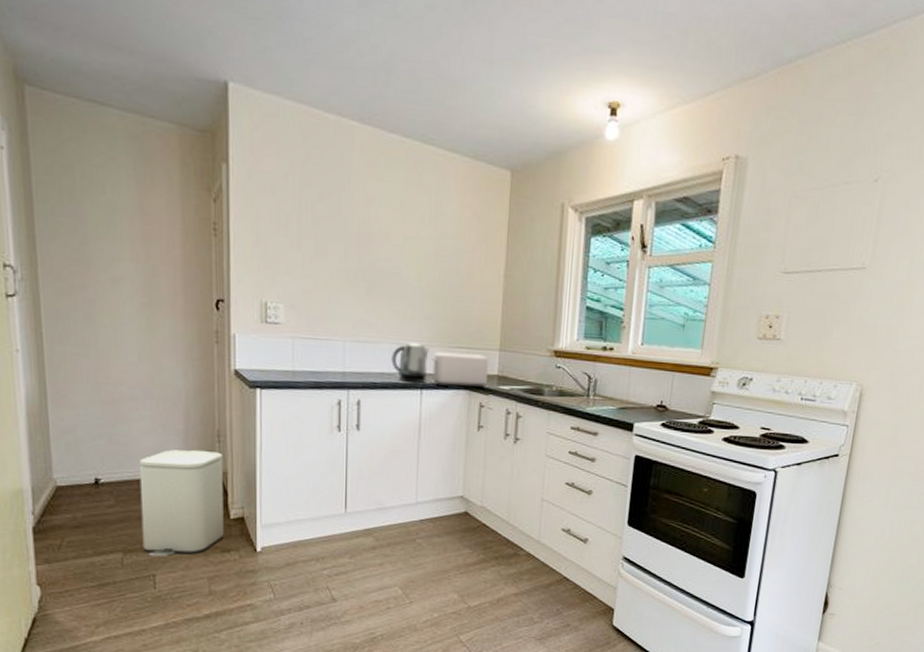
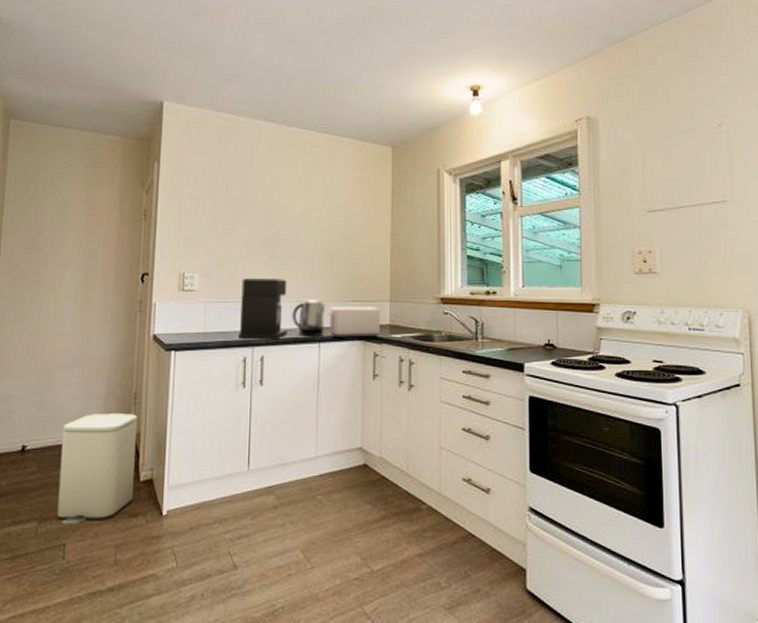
coffee maker: none [332,314,387,384] -> present [239,278,288,340]

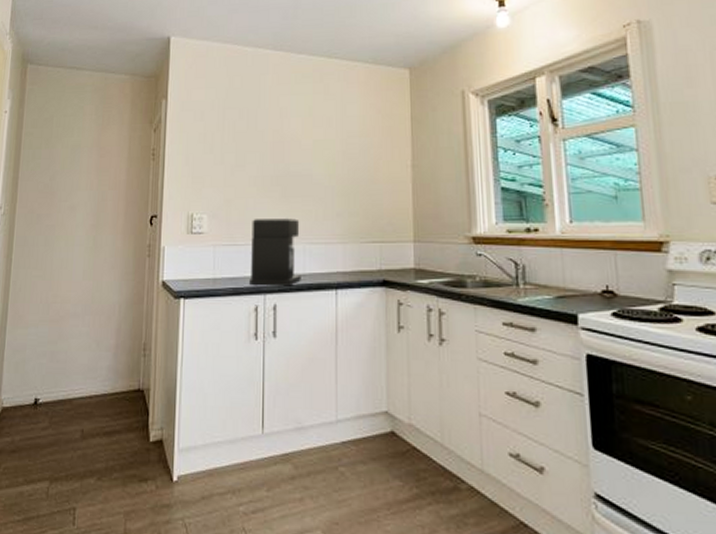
pedal bin: present [57,412,137,524] -> none [67,365,147,487]
kettle: present [292,299,326,336] -> none [306,241,342,282]
toaster: present [328,306,381,339] -> none [345,248,405,285]

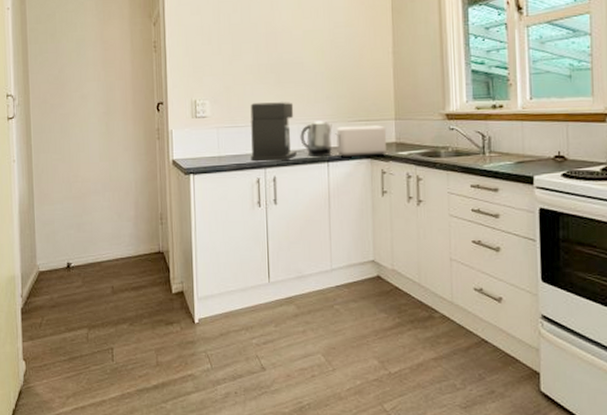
kettle: none [306,241,342,282] -> present [300,120,332,156]
toaster: none [345,248,405,285] -> present [335,125,387,158]

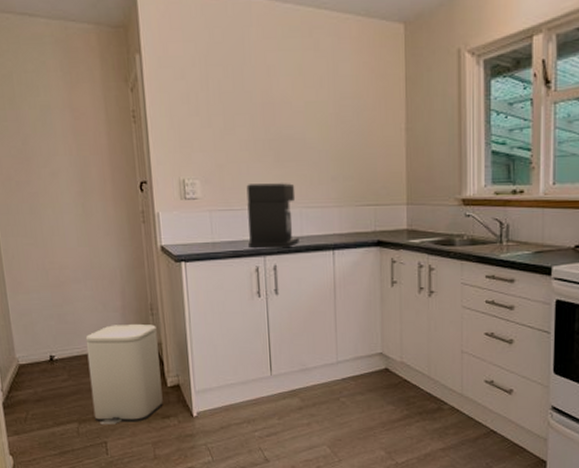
pedal bin: none [100,232,167,331] -> present [85,323,163,425]
kettle: present [300,120,332,156] -> none [302,204,338,244]
toaster: present [335,125,387,158] -> none [341,210,398,246]

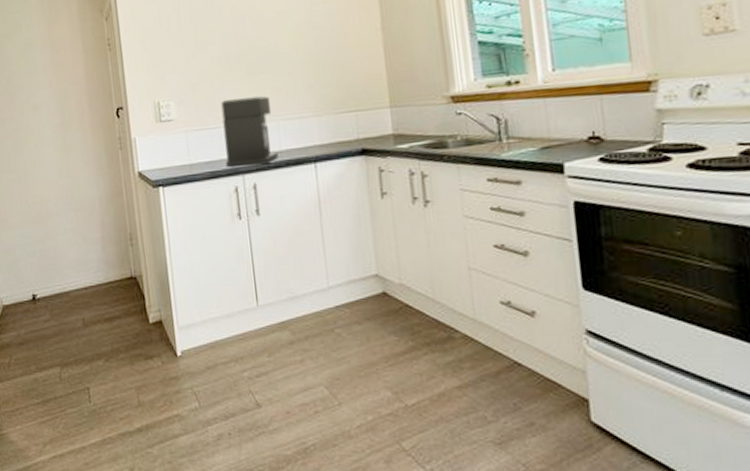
pedal bin: present [85,323,163,425] -> none [66,255,146,368]

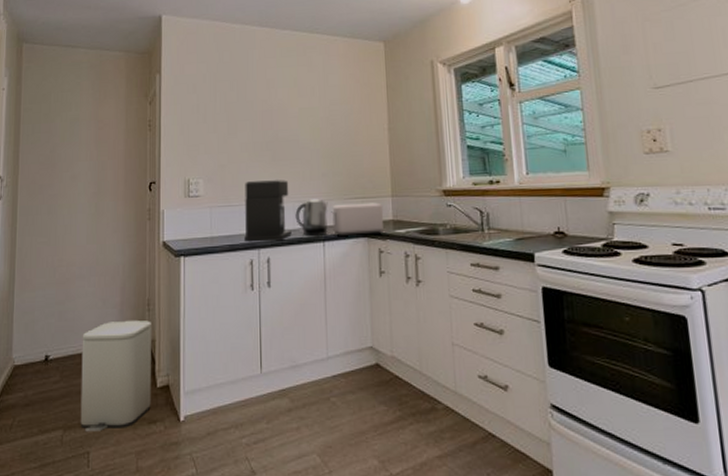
pedal bin: none [66,255,146,368] -> present [80,319,151,432]
kettle: none [280,114,319,158] -> present [295,198,328,236]
toaster: none [321,115,383,157] -> present [331,202,384,237]

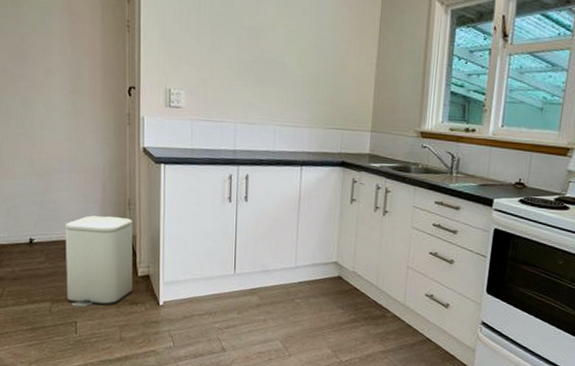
coffee maker: present [244,180,292,242] -> none [224,99,272,161]
kettle: present [295,198,328,236] -> none [276,124,309,160]
toaster: present [331,202,384,237] -> none [311,132,362,166]

